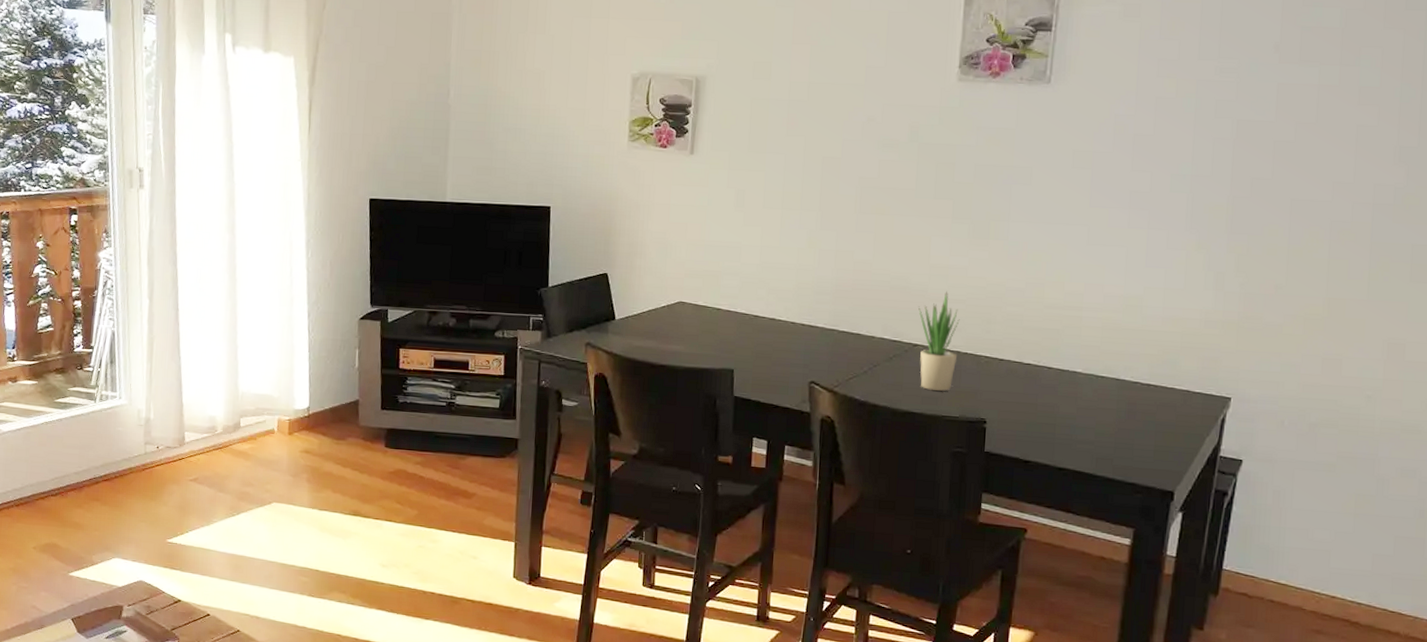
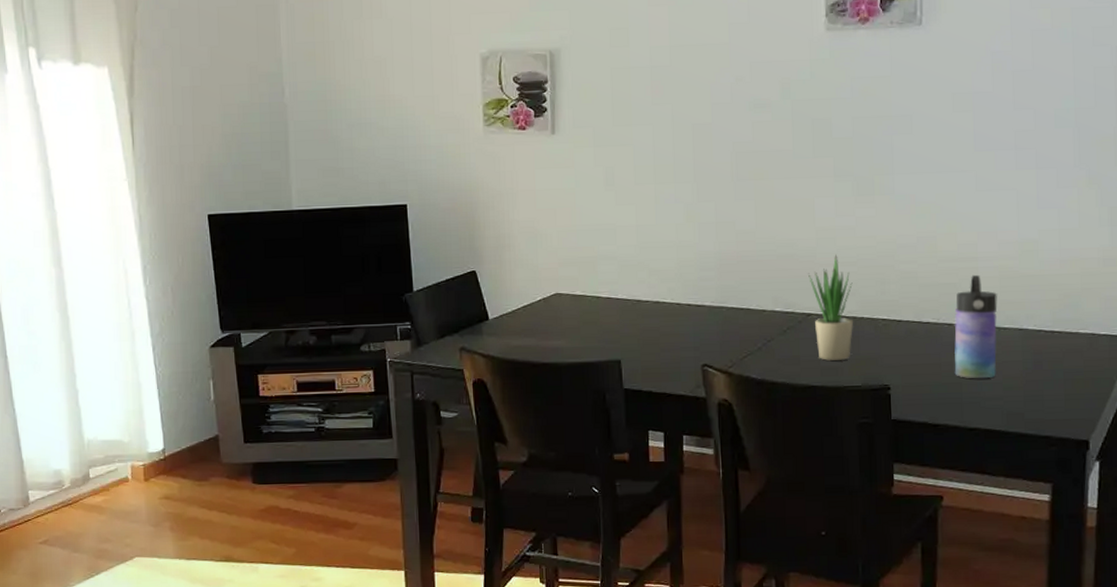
water bottle: none [1049,323,1098,423] -> present [954,274,998,379]

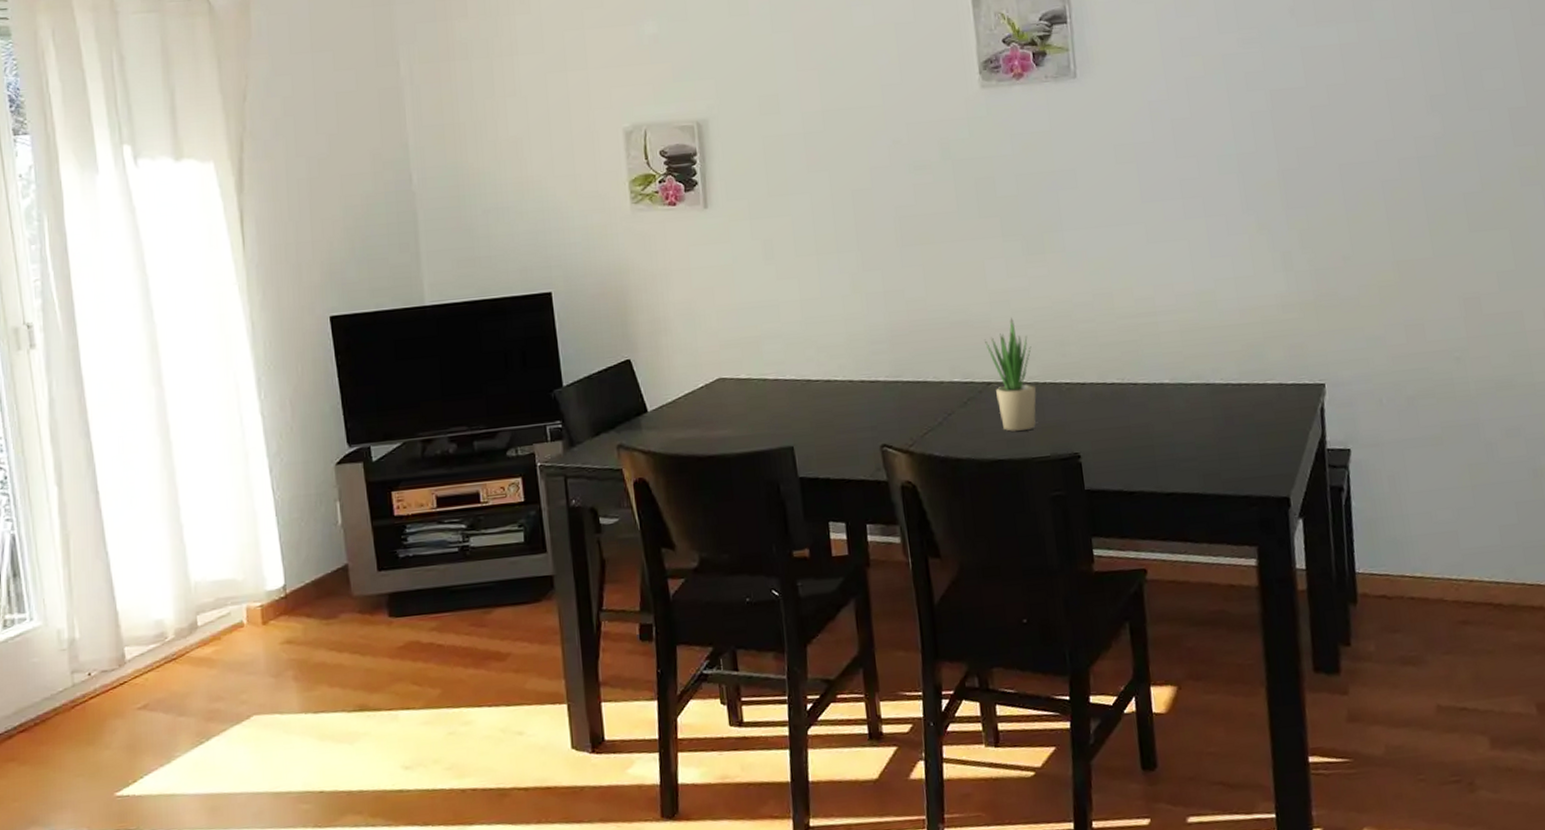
water bottle: present [954,274,998,379] -> none [1139,329,1188,440]

